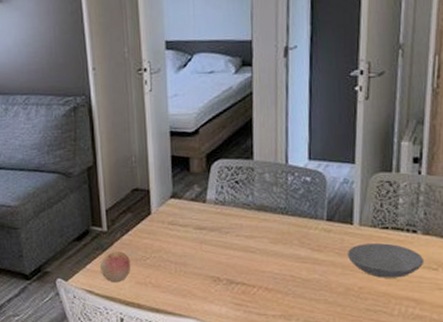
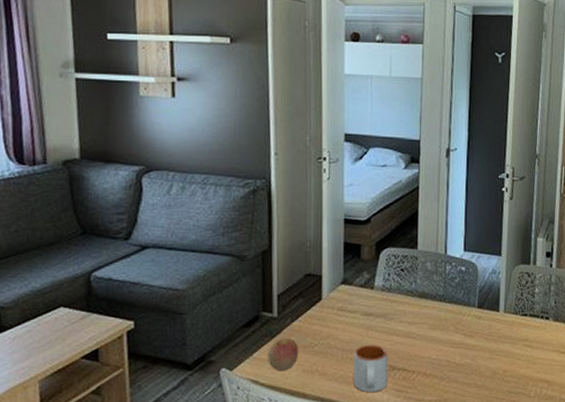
mug: none [188,257,225,304] -> present [354,344,388,392]
bowl: present [348,243,425,278] -> none [495,329,555,362]

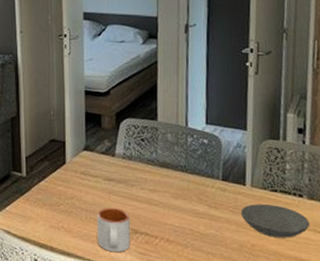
apple: present [267,338,299,371] -> none [17,196,46,225]
bowl: none [495,329,555,362] -> present [241,204,310,238]

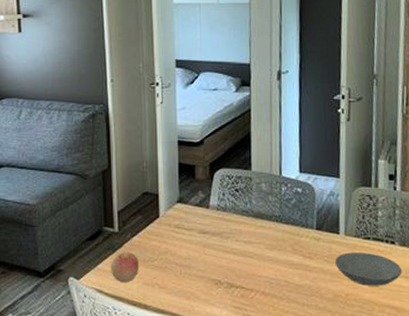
apple: none [17,196,46,225] -> present [110,252,140,283]
mug: present [97,207,130,252] -> none [192,261,226,307]

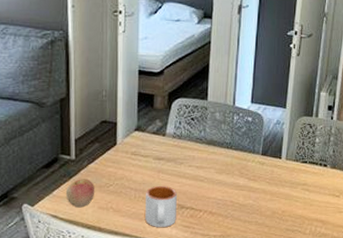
mug: none [192,261,226,307] -> present [145,185,177,227]
bowl: present [335,252,403,286] -> none [276,175,331,203]

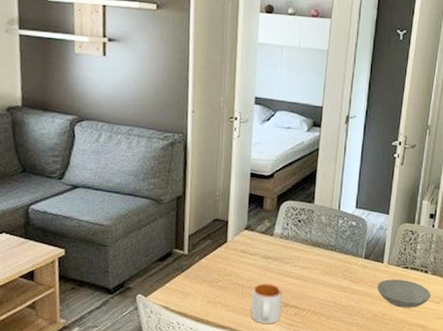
apple: present [65,179,95,208] -> none [177,273,205,301]
bowl: none [276,175,331,203] -> present [377,279,431,308]

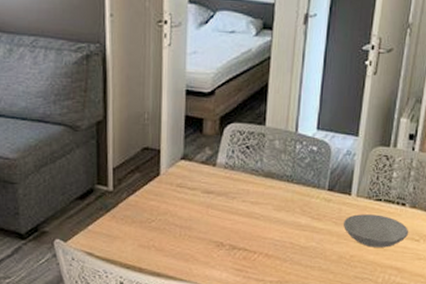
mug: present [251,283,282,324] -> none [191,222,228,270]

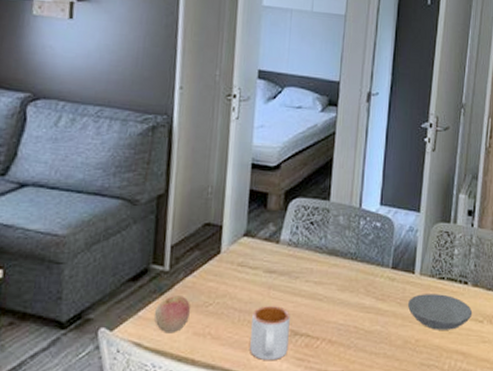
apple: none [102,213,136,245] -> present [153,296,191,334]
mug: none [191,222,228,270] -> present [250,305,290,360]

